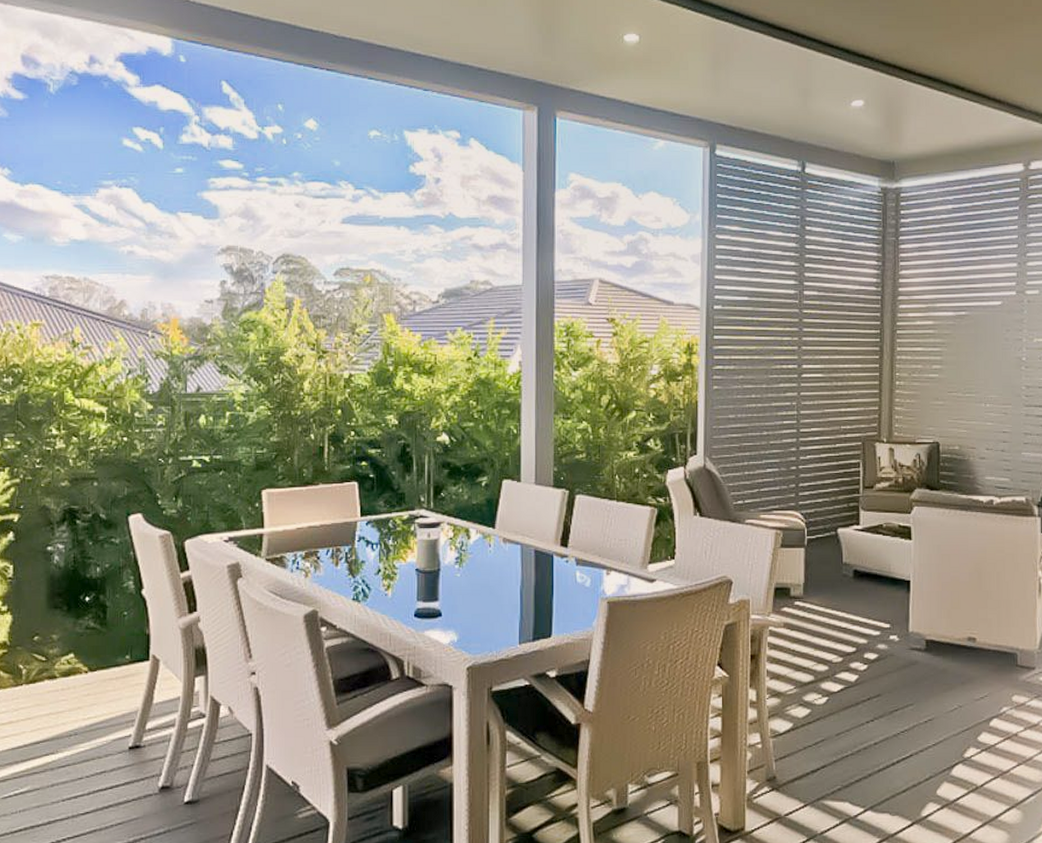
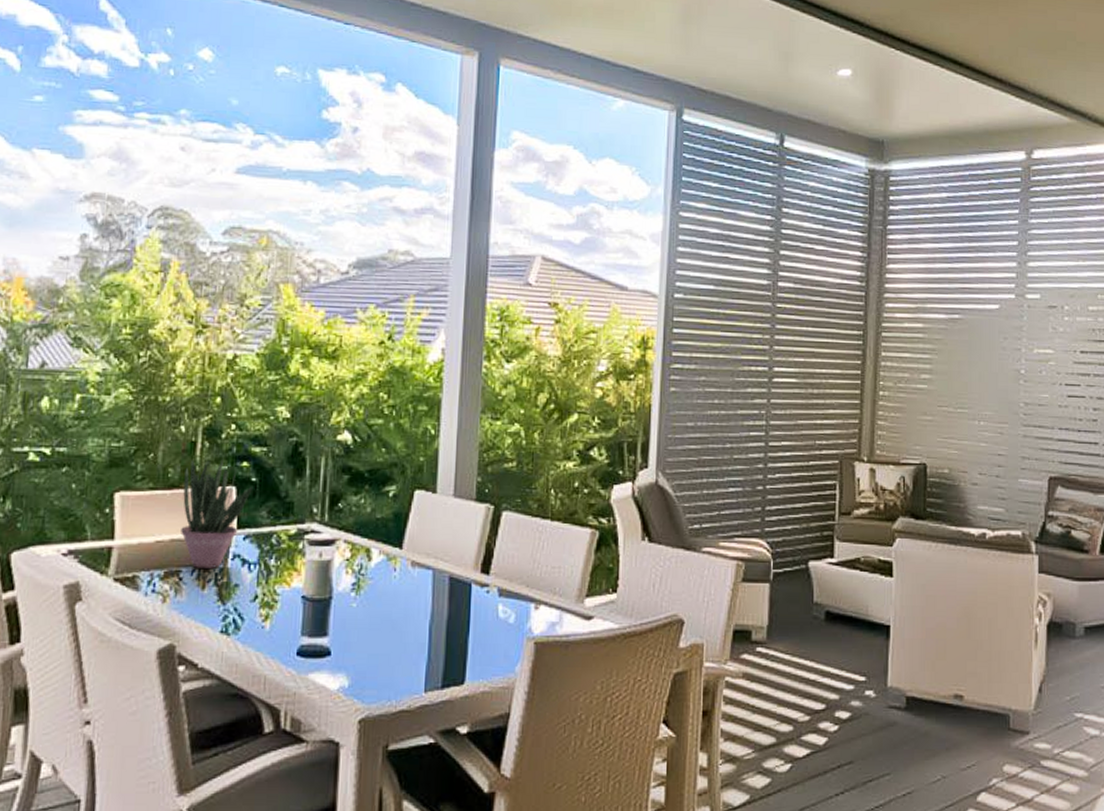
potted plant: none [316,460,371,549] -> present [181,459,252,568]

